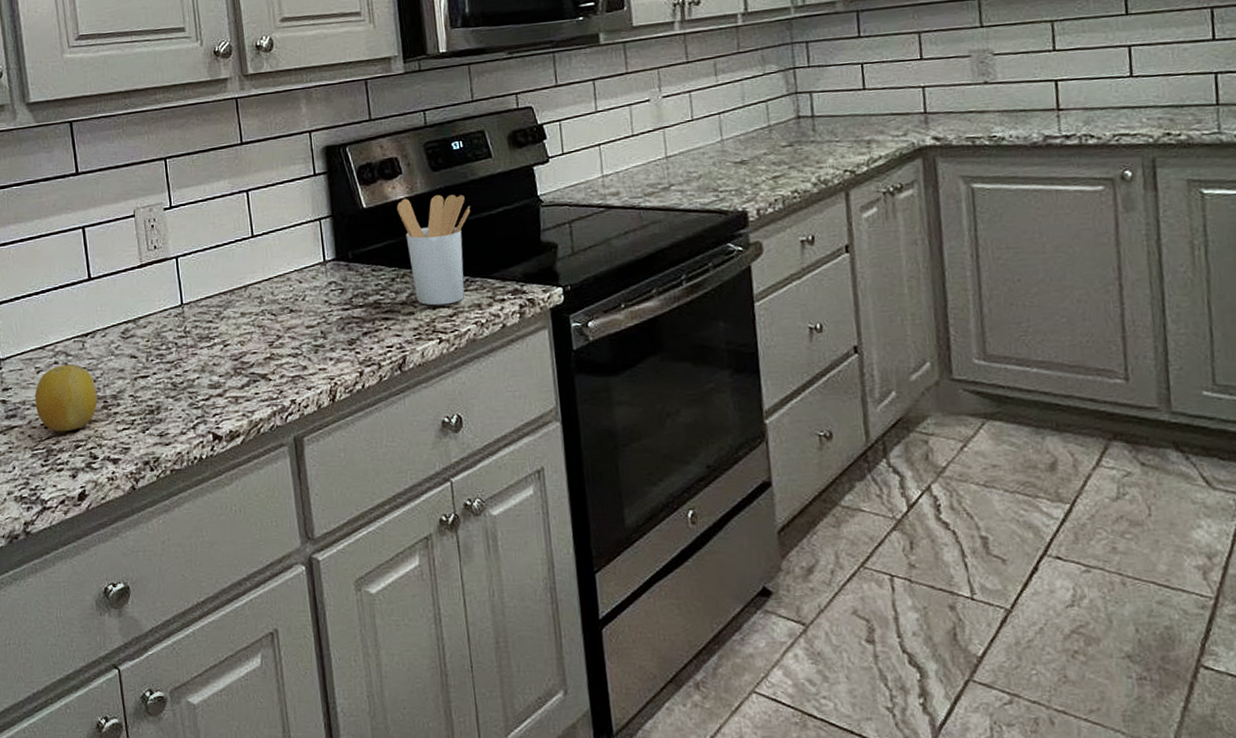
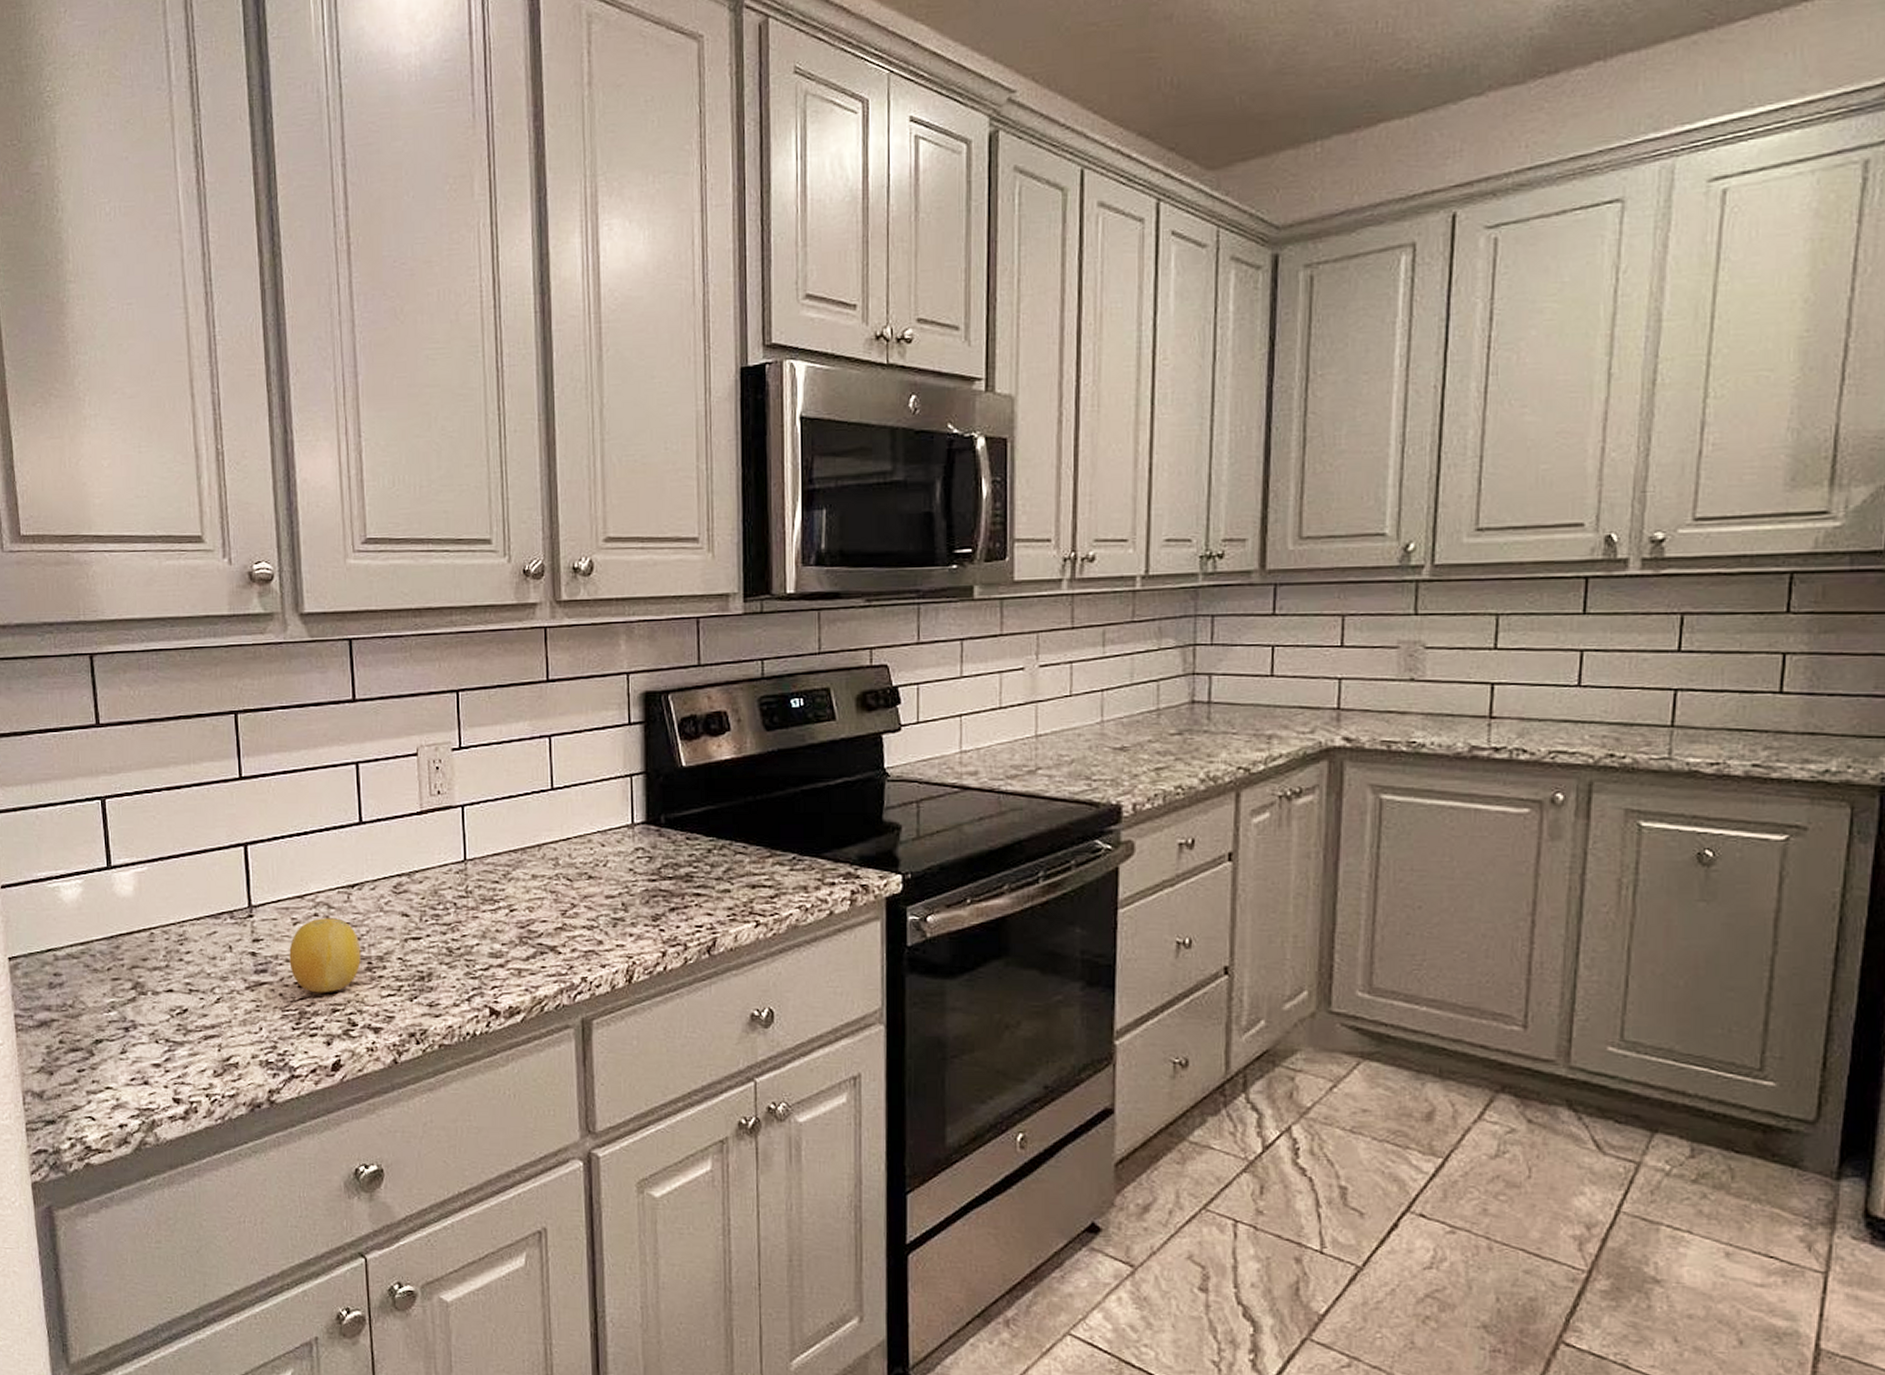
utensil holder: present [396,194,471,306] -> none [720,759,806,884]

